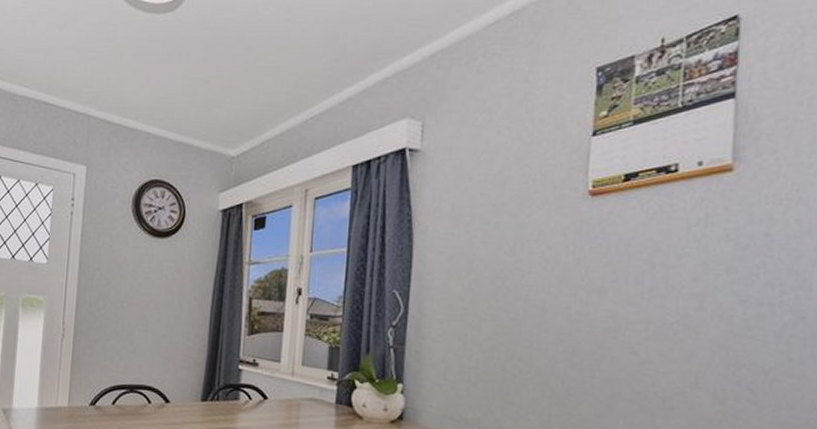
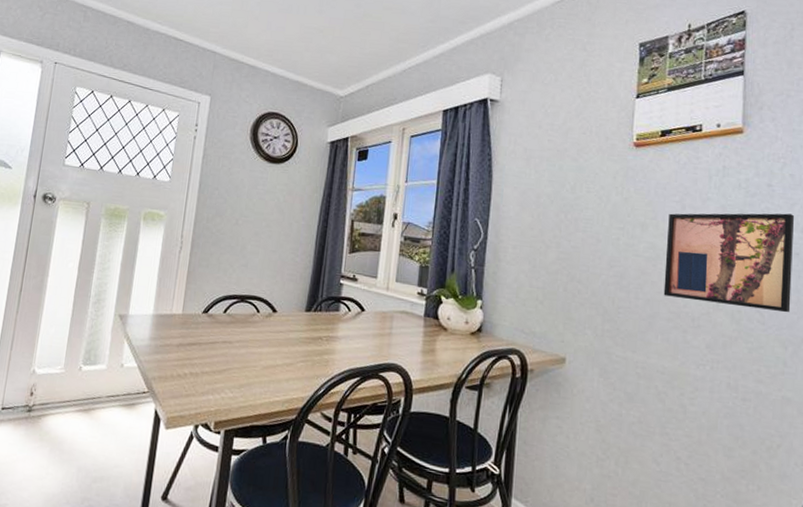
wall art: none [626,268,799,390] -> present [663,213,794,313]

